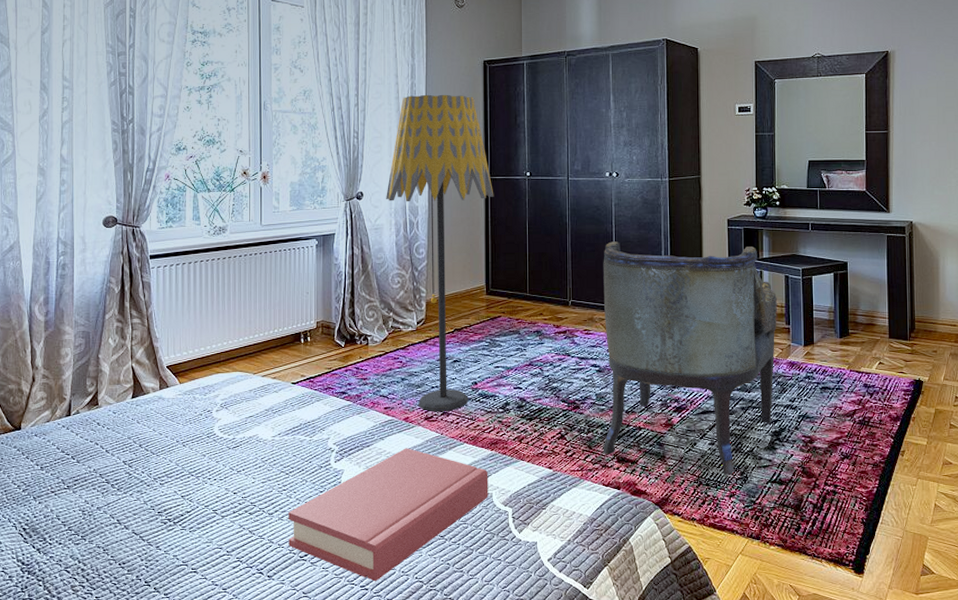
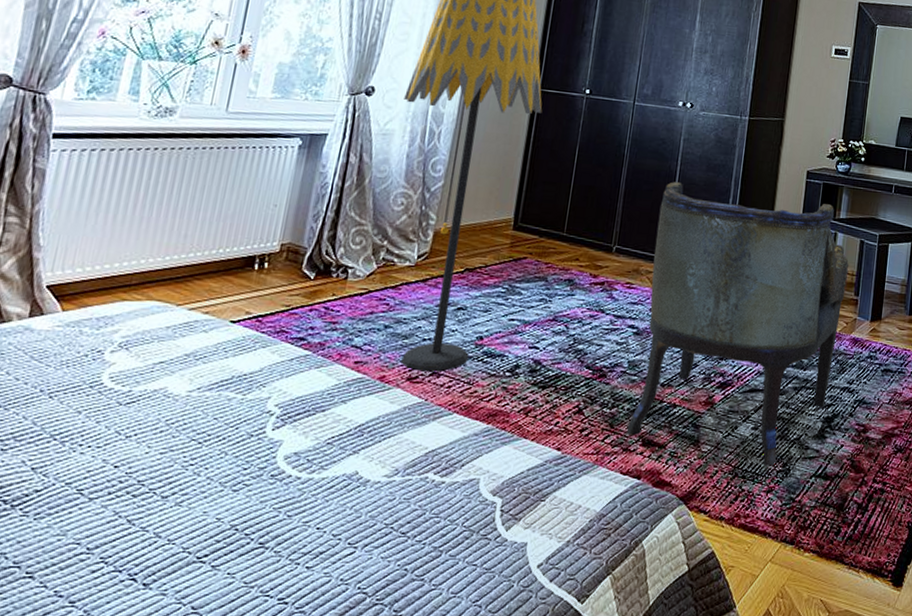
hardback book: present [288,448,488,582] -> none [182,415,479,593]

